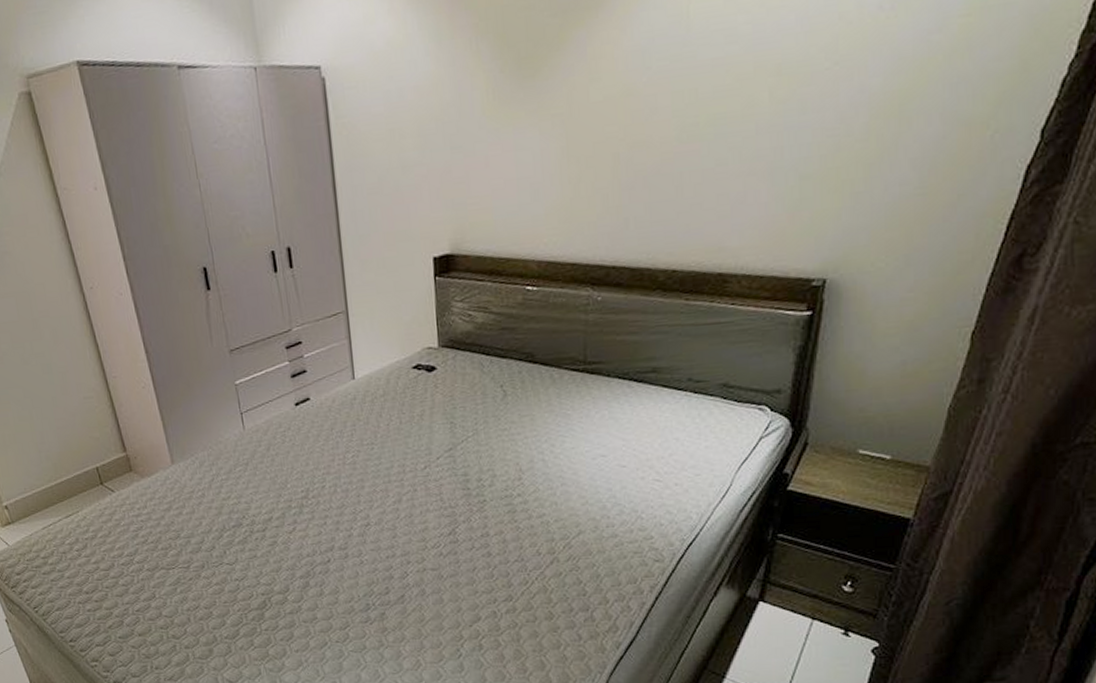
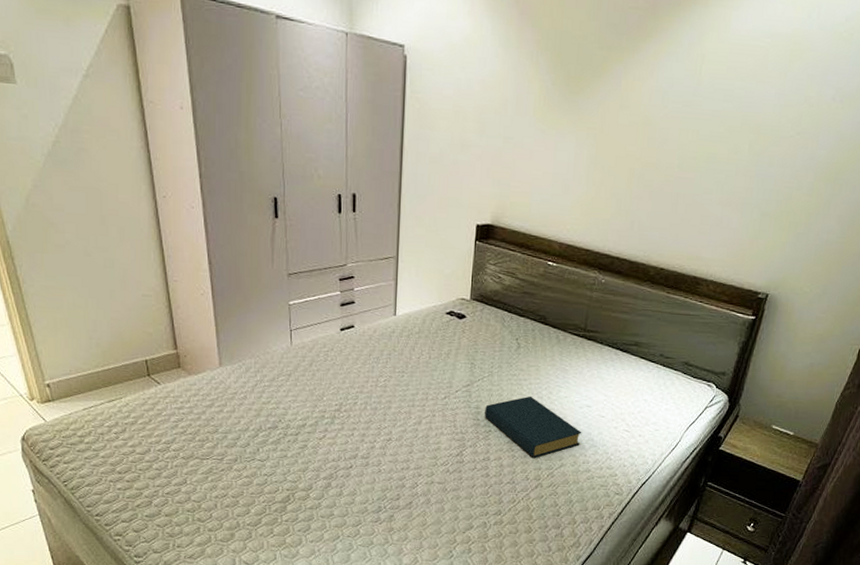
hardback book: none [475,452,600,527] -> present [485,396,582,458]

